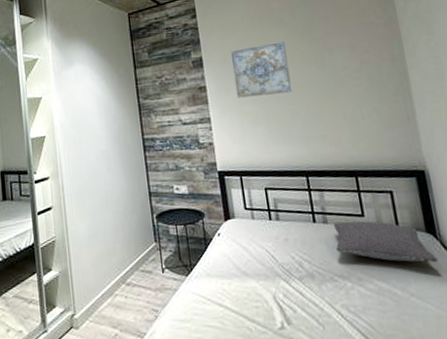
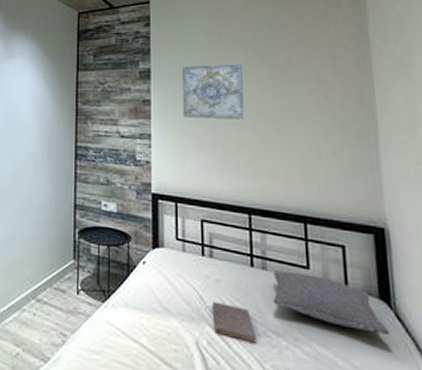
book: none [283,258,327,290] -> present [212,301,258,344]

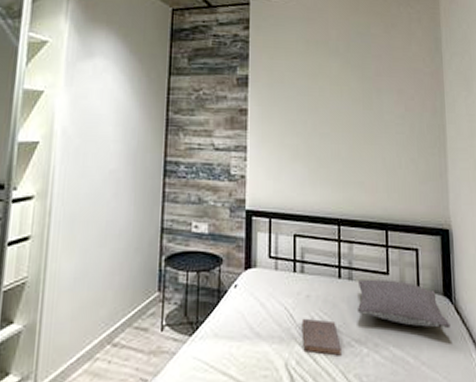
wall art: present [182,64,245,120] -> none [279,72,337,130]

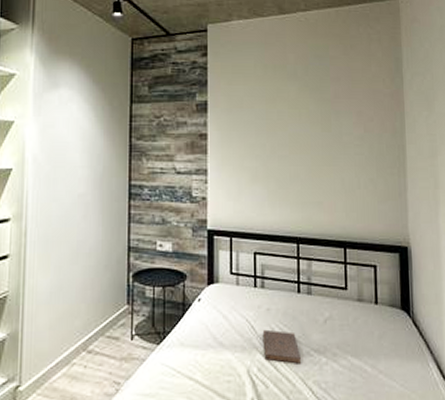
pillow: present [357,279,450,329] -> none [316,293,408,341]

